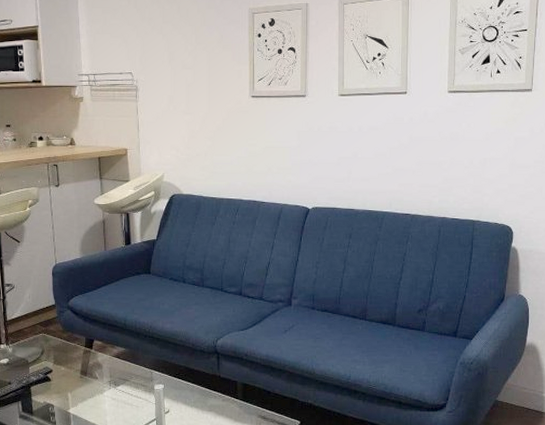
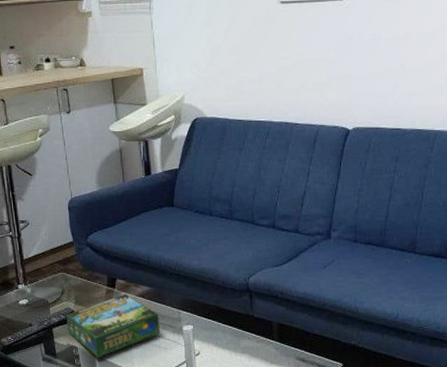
board game: none [45,355,134,416] -> present [66,294,161,358]

